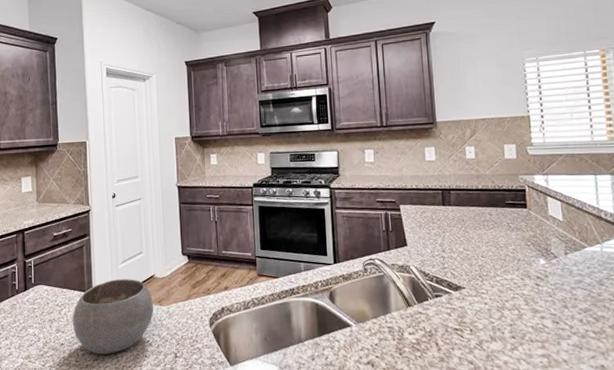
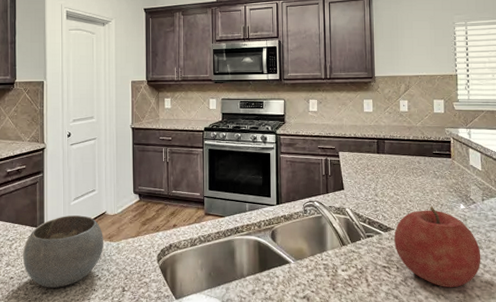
fruit: none [465,261,567,352] -> present [393,205,481,288]

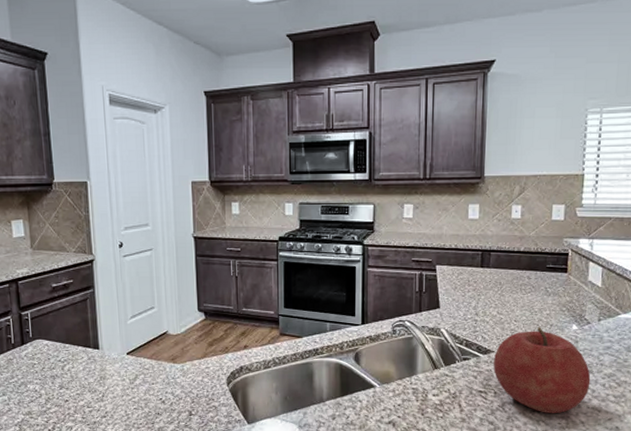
bowl: present [23,215,103,288] -> none [77,335,167,411]

